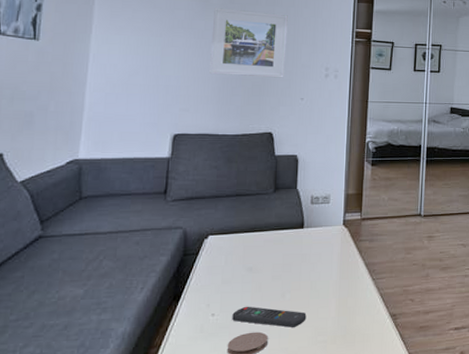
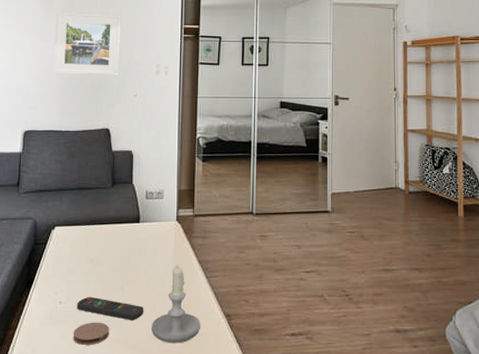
candle: none [314,268,365,347] -> present [152,264,200,343]

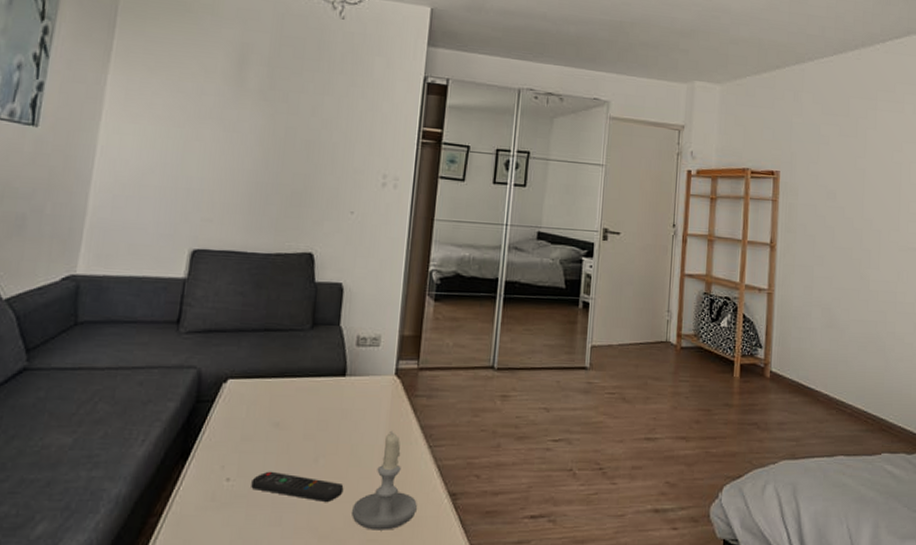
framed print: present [53,12,121,76] -> none [240,94,340,186]
coaster: present [73,322,110,345] -> none [242,504,295,535]

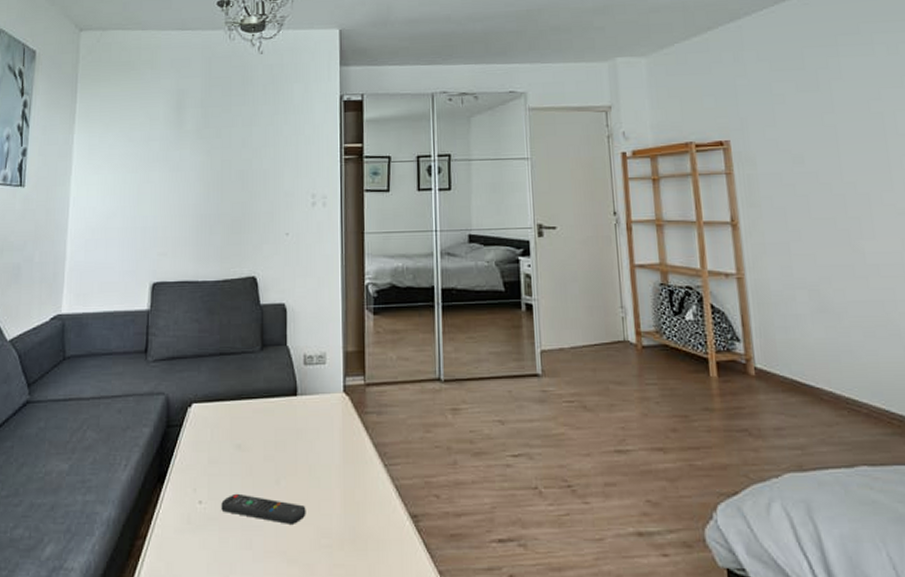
candle: present [352,430,417,530] -> none [317,449,379,554]

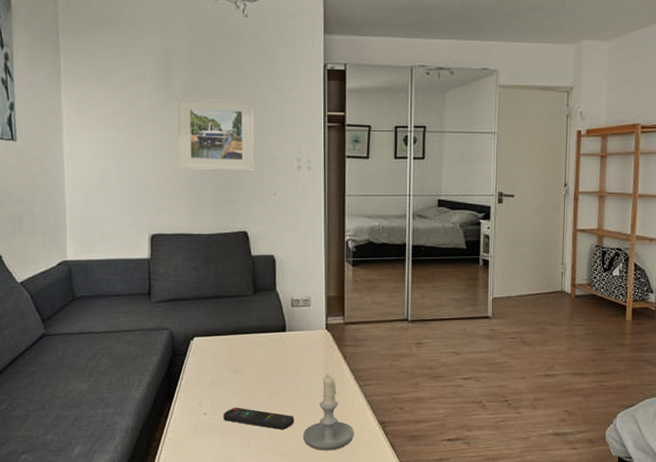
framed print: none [186,134,267,212] -> present [177,96,255,172]
candle: none [317,449,379,554] -> present [303,373,354,451]

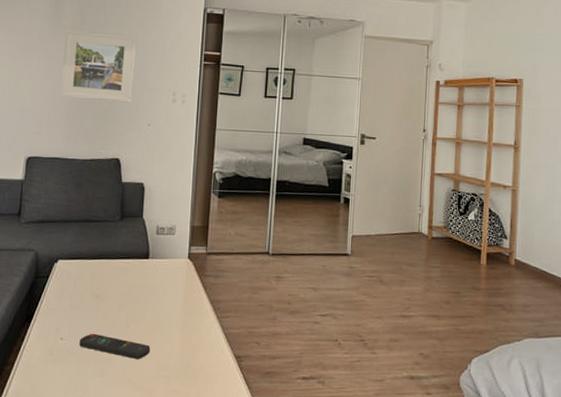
candle: present [303,373,354,451] -> none [157,303,209,384]

